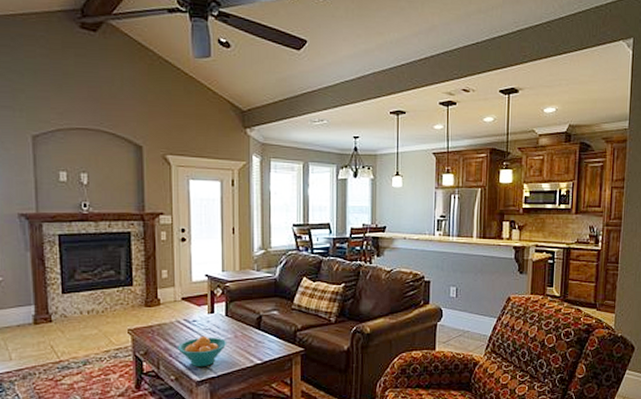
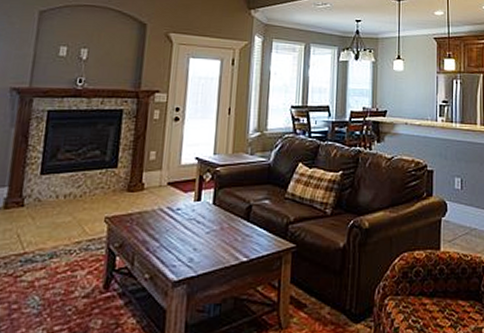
fruit bowl: present [177,335,227,368] -> none [156,226,212,265]

